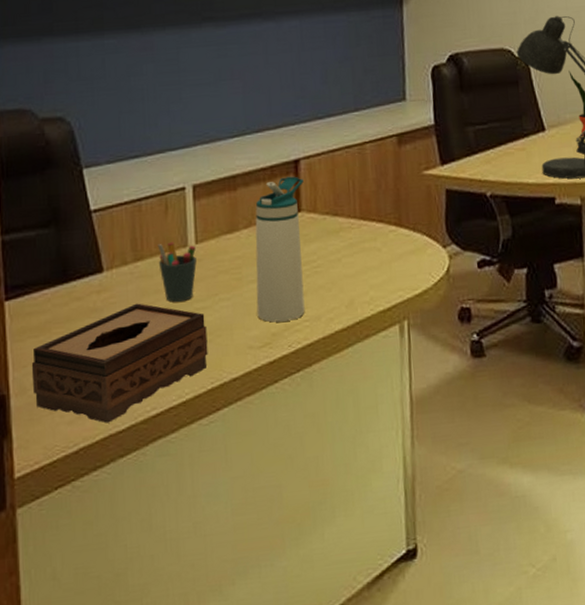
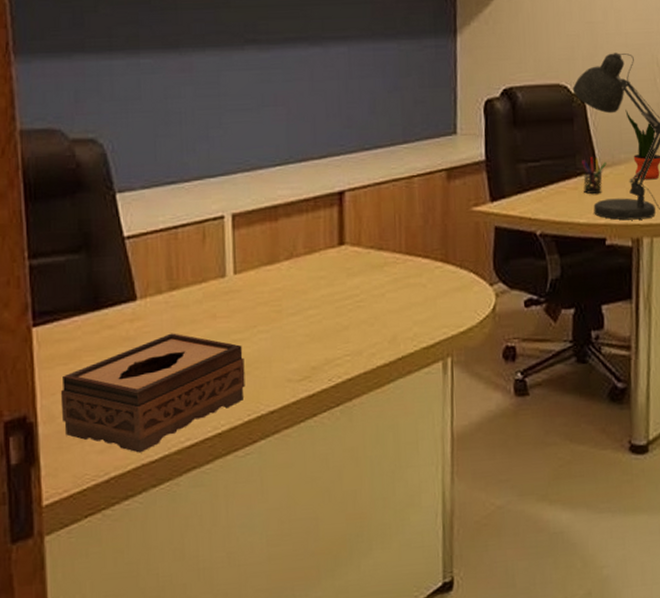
pen holder: present [157,241,197,302] -> none [194,271,235,333]
water bottle: present [255,176,305,322] -> none [296,208,348,356]
pen holder: none [528,118,553,155] -> present [582,157,607,195]

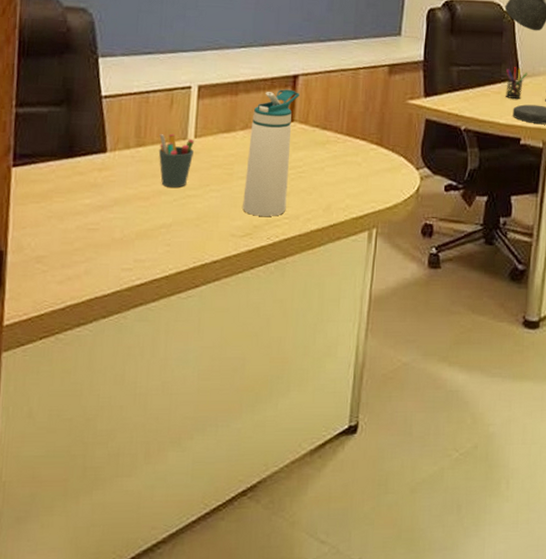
tissue box: present [60,333,245,453] -> none [29,184,196,287]
pen holder: none [194,271,235,333] -> present [158,133,194,187]
water bottle: none [296,208,348,356] -> present [242,89,300,216]

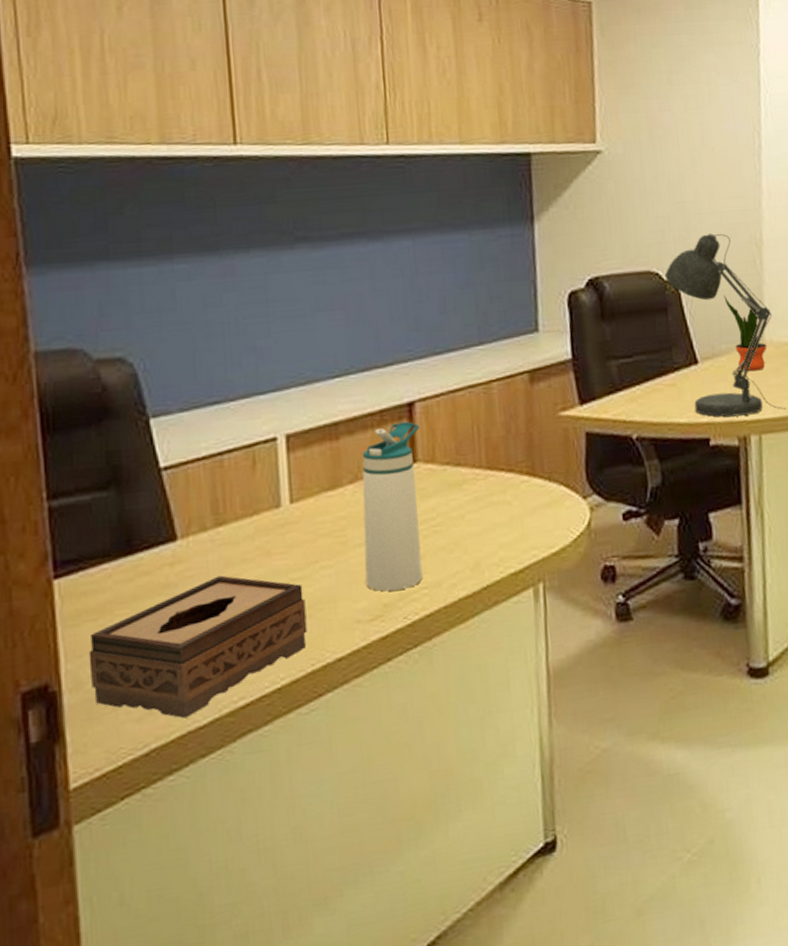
tissue box: none [29,184,196,287] -> present [88,575,308,719]
pen holder: present [158,133,194,187] -> none [244,502,292,573]
pen holder: present [506,67,528,100] -> none [679,349,707,391]

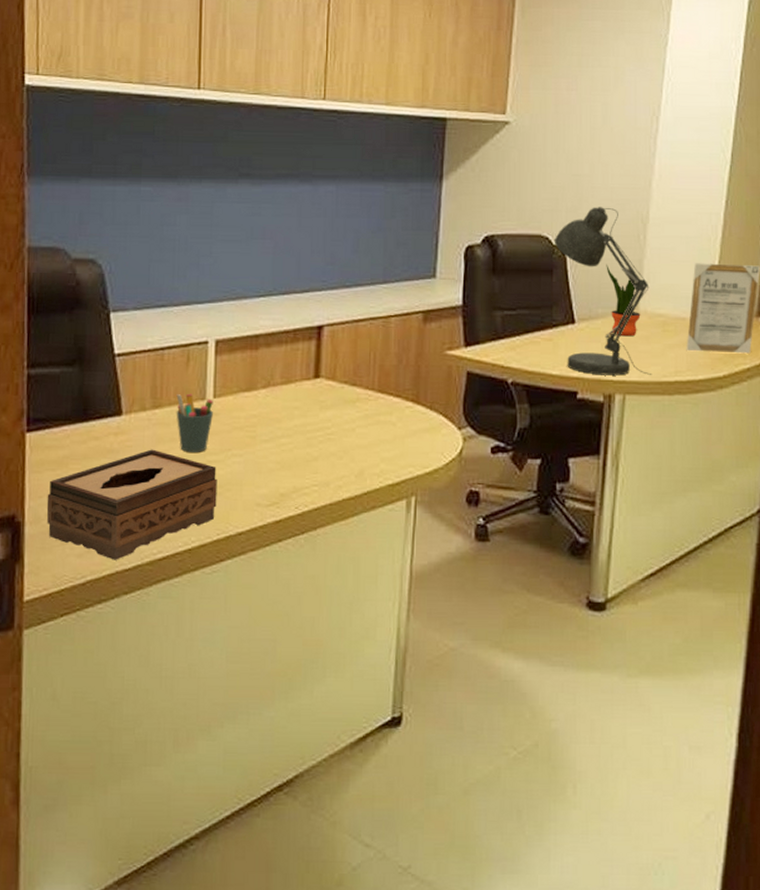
pen holder: none [244,502,292,573] -> present [176,393,213,452]
water bottle: present [362,421,423,592] -> none [267,342,325,483]

